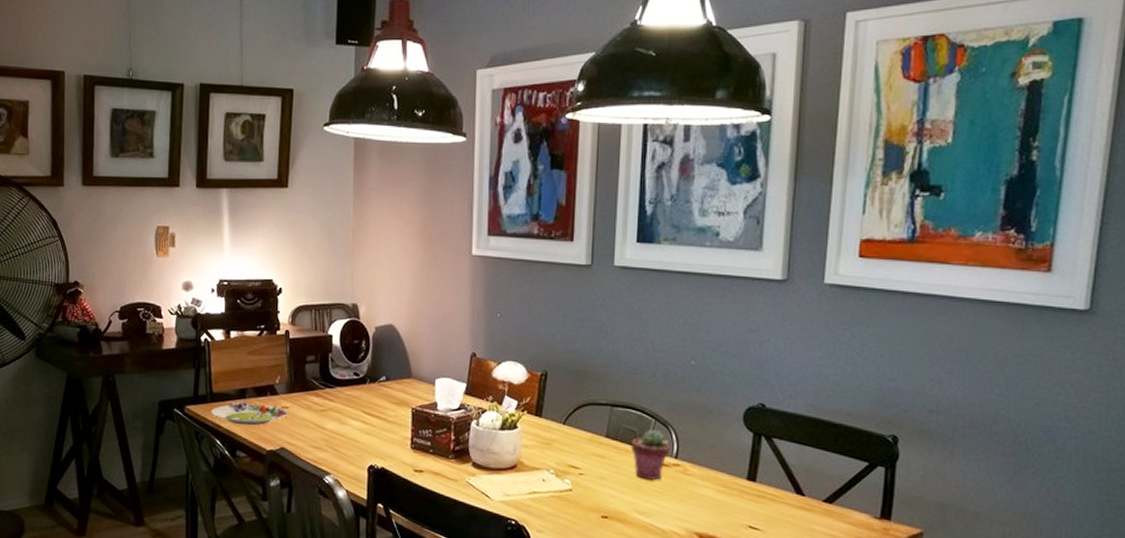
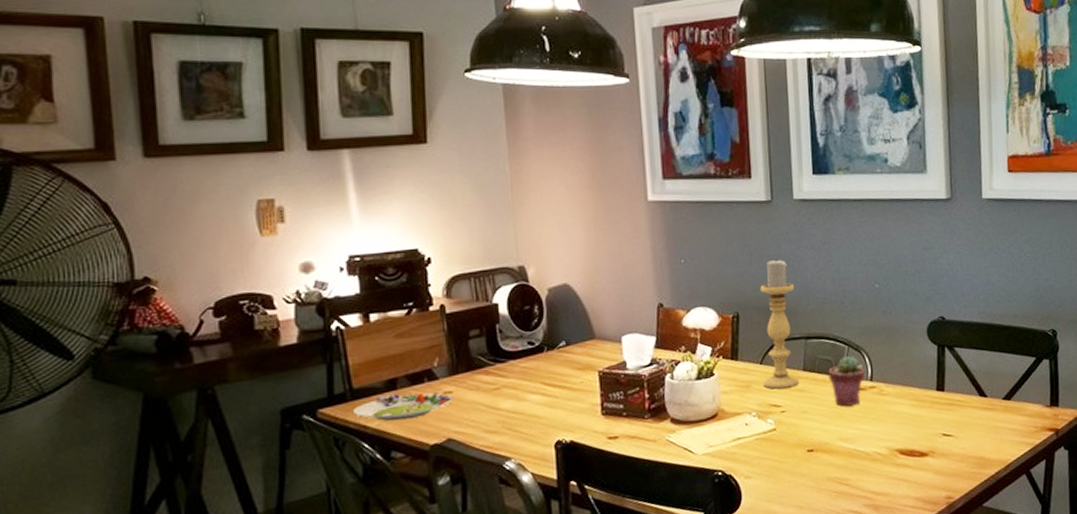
candle holder: none [564,323,605,452] -> present [760,259,799,389]

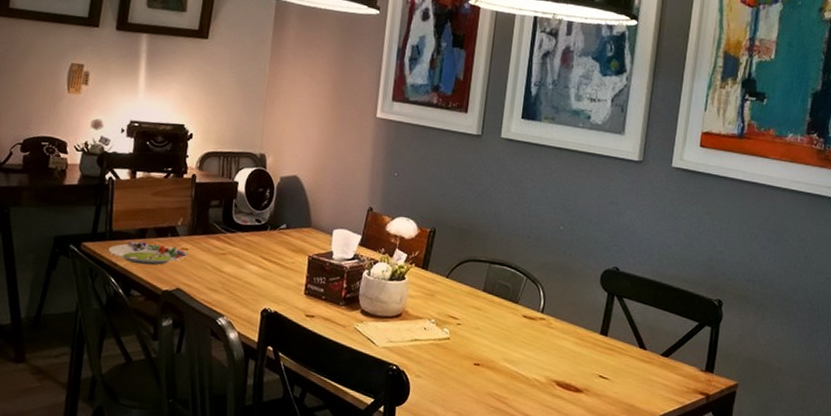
candle holder: present [760,259,799,389] -> none [445,187,488,304]
potted succulent: present [827,355,866,406] -> none [503,285,538,332]

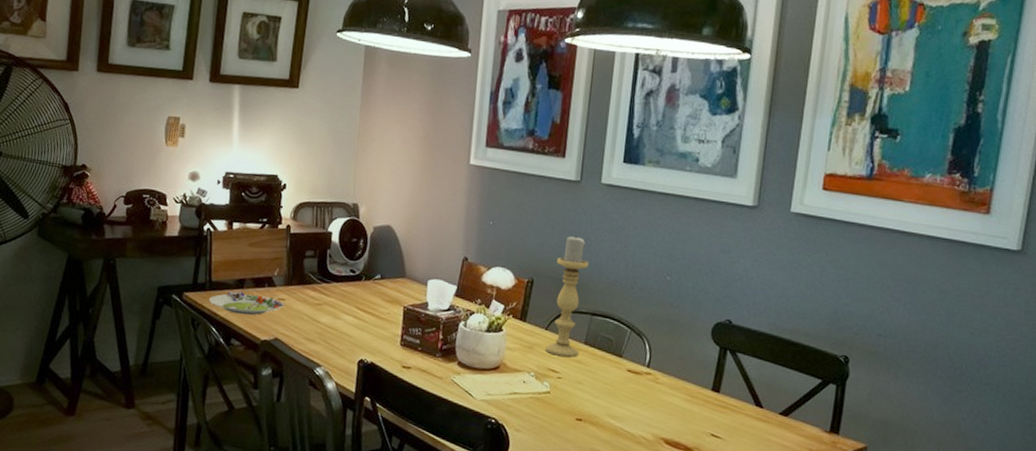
candle holder: none [445,187,488,304] -> present [545,235,588,357]

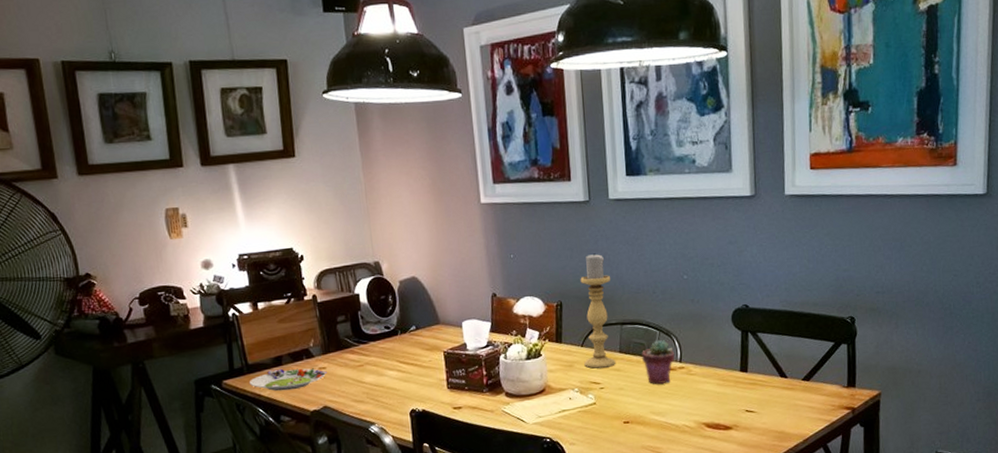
potted succulent: none [606,338,644,387] -> present [641,339,675,384]

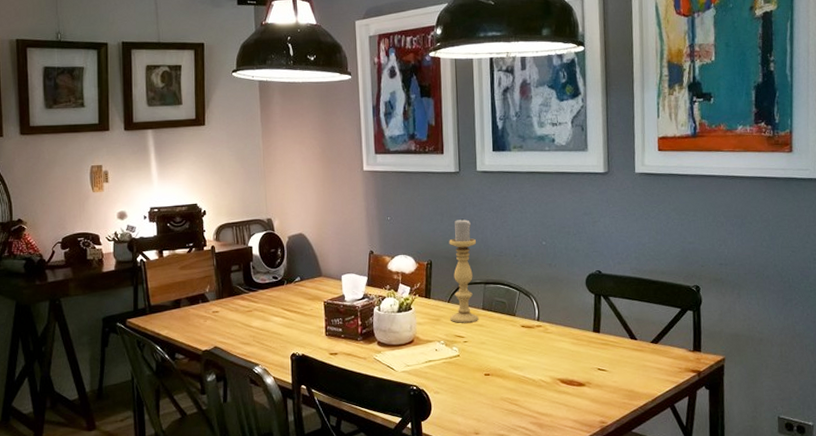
salad plate: present [249,368,327,392] -> none [150,310,219,331]
potted succulent: present [641,339,675,384] -> none [502,299,533,340]

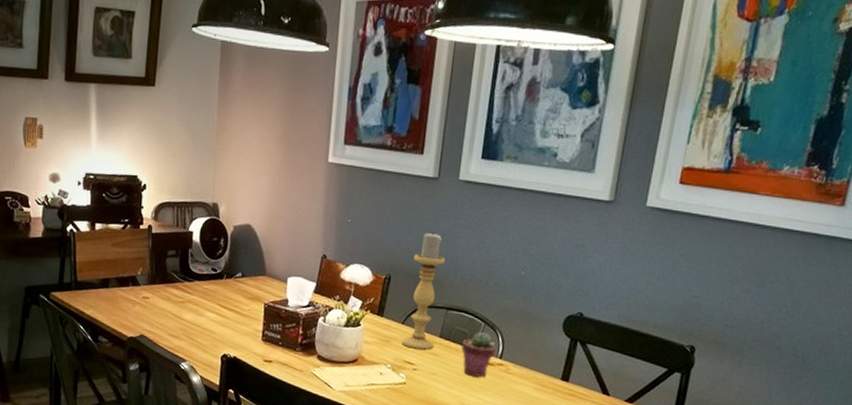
potted succulent: none [502,299,533,340] -> present [461,331,497,377]

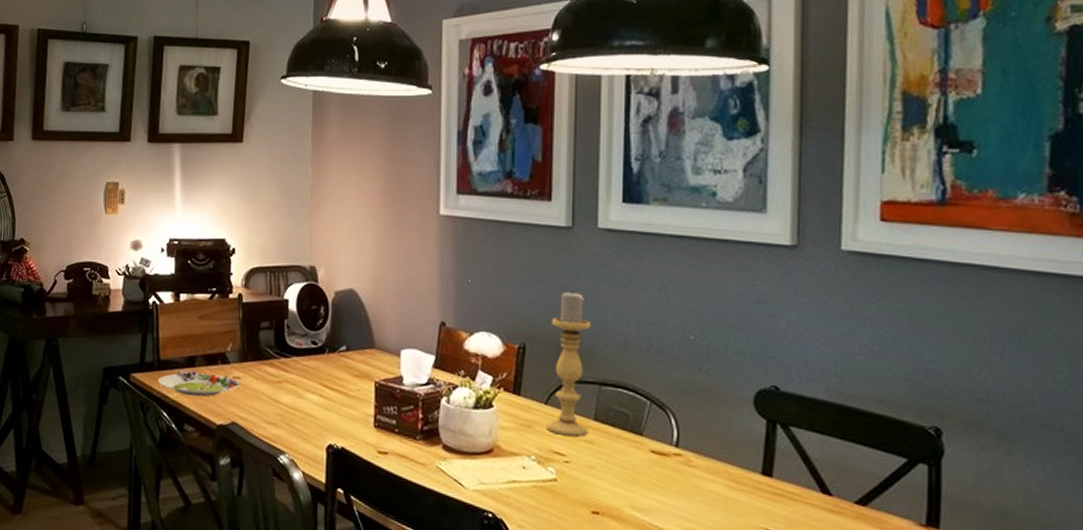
salad plate: none [74,290,149,314] -> present [157,370,241,397]
potted succulent: present [461,331,497,377] -> none [622,412,670,472]

